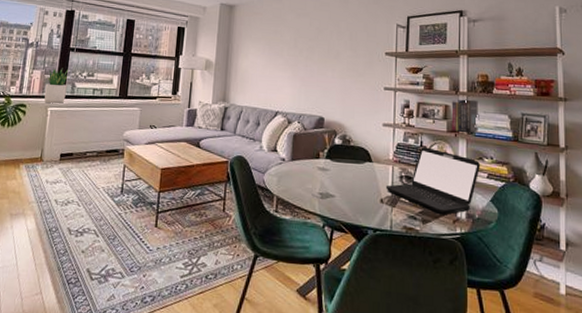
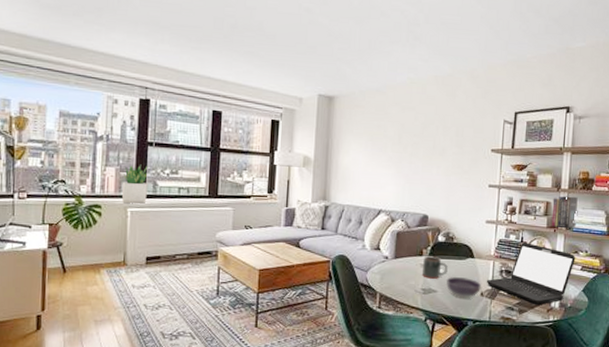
mug: none [319,159,345,183] -> present [422,256,448,279]
bowl: none [343,181,380,205] -> present [445,277,481,299]

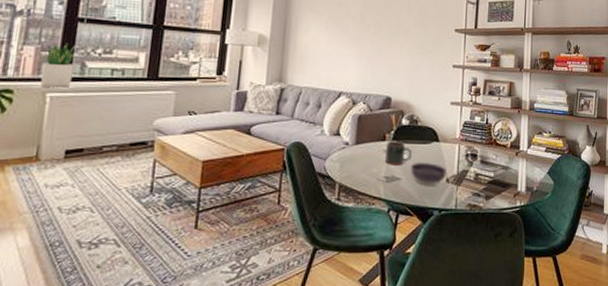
laptop: present [486,242,576,305] -> none [451,124,540,190]
books: present [551,196,578,229] -> none [515,76,540,109]

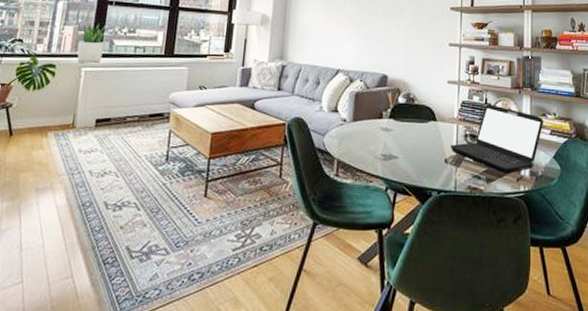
mug: present [385,141,412,165] -> none [382,119,409,144]
bowl: present [410,163,446,186] -> none [407,142,445,166]
laptop: none [451,124,540,190] -> present [450,104,544,174]
books: none [515,76,540,109] -> present [516,55,542,90]

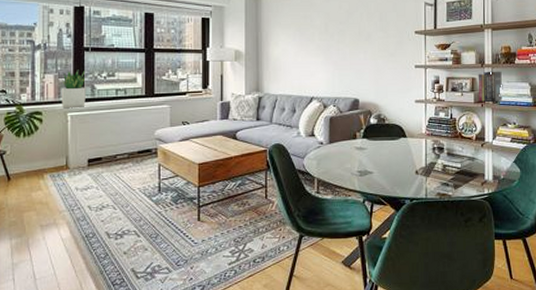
laptop: present [450,104,544,174] -> none [420,119,505,179]

